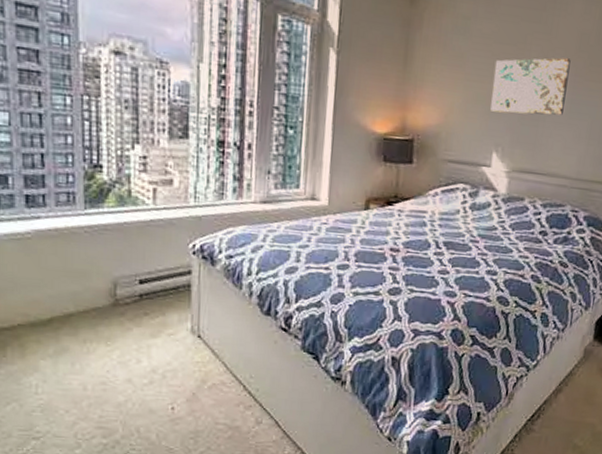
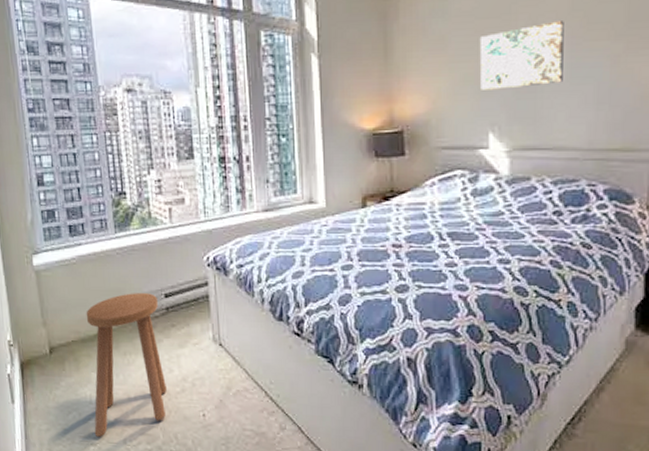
stool: none [38,276,132,430] -> present [86,293,167,437]

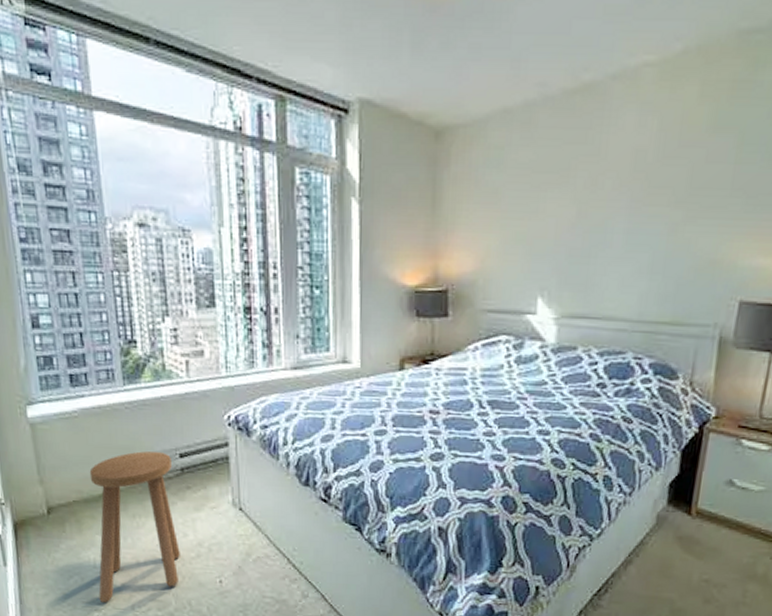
wall art: present [479,21,564,90] -> none [532,182,625,252]

